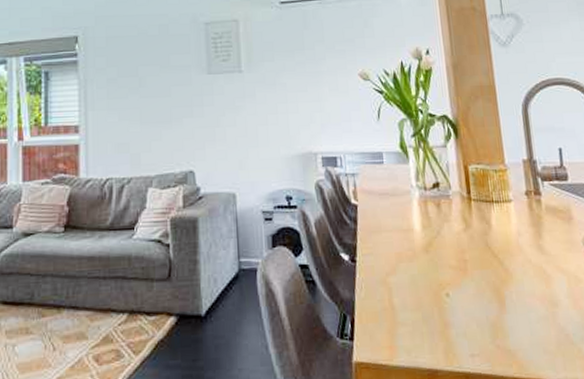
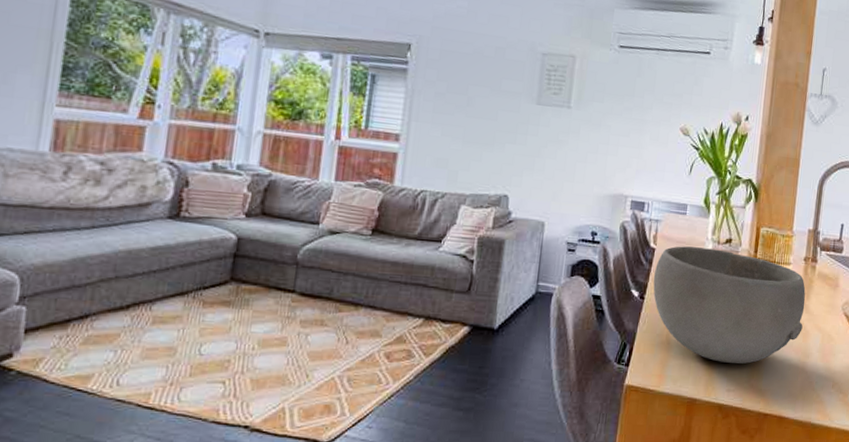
bowl: none [361,196,543,324] -> present [653,246,806,364]

